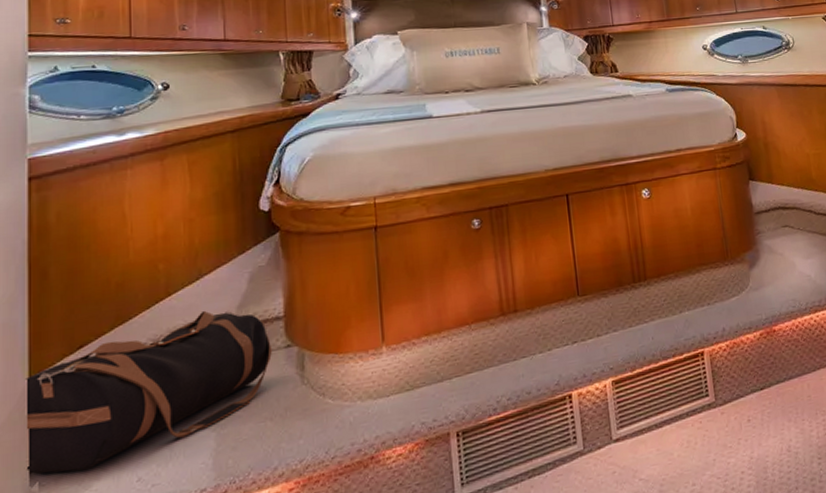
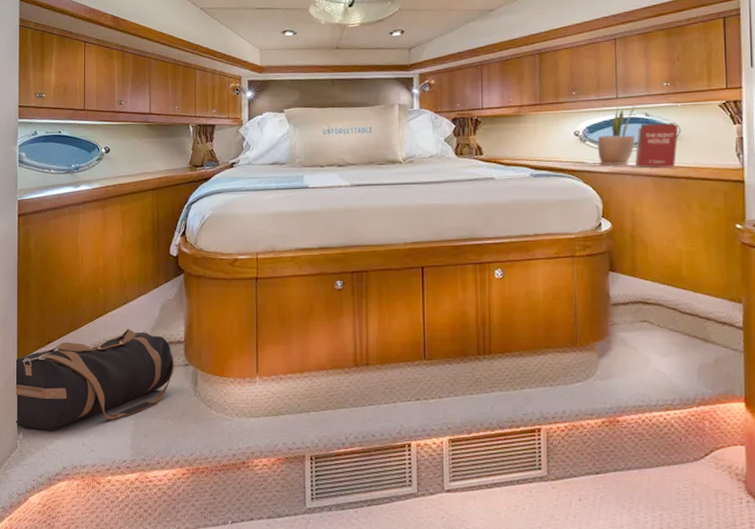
potted plant: none [724,18,758,78] -> present [597,104,637,167]
books: none [758,35,794,78] -> present [635,123,679,168]

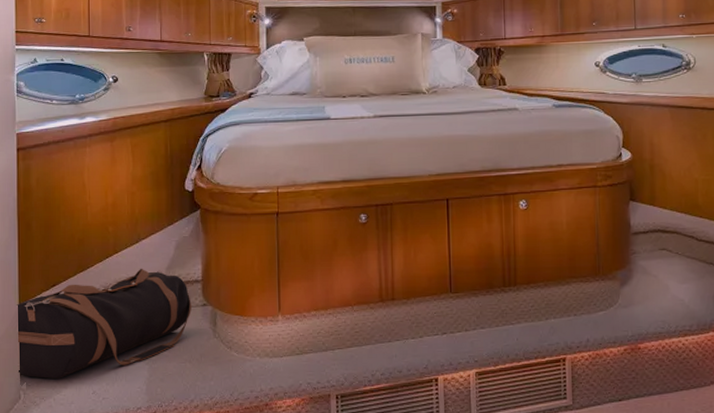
potted plant: present [597,104,637,167] -> none [617,35,654,97]
books: present [635,123,679,168] -> none [653,54,694,99]

